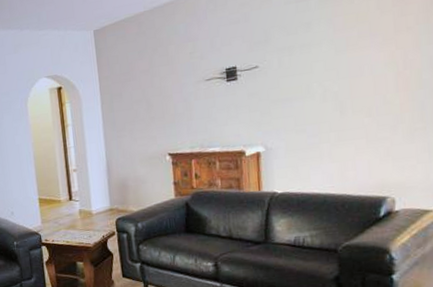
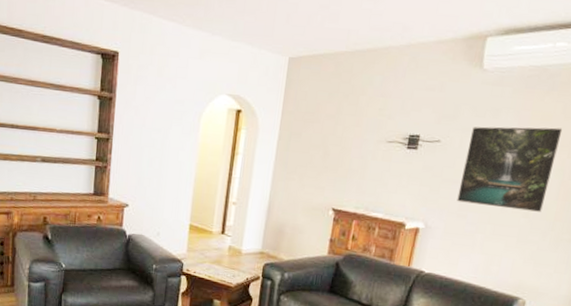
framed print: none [287,23,384,119] -> present [456,126,563,212]

